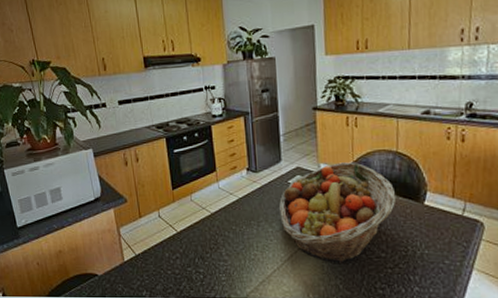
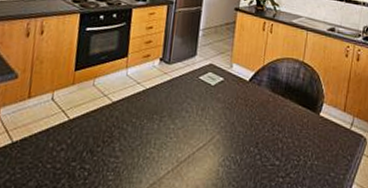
fruit basket: present [279,162,397,265] -> none [184,65,297,170]

